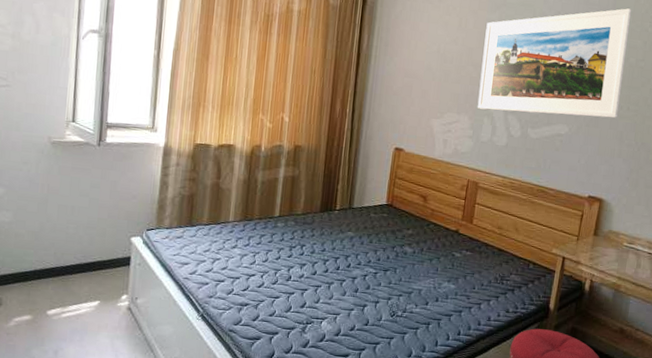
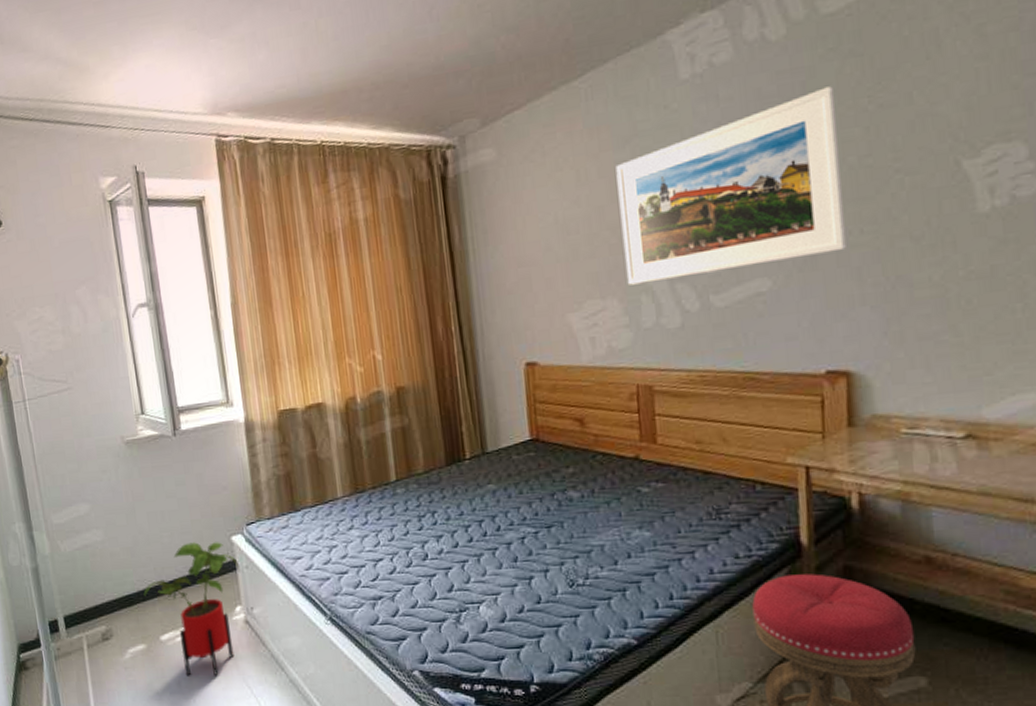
house plant: none [39,236,134,350] -> present [143,542,241,677]

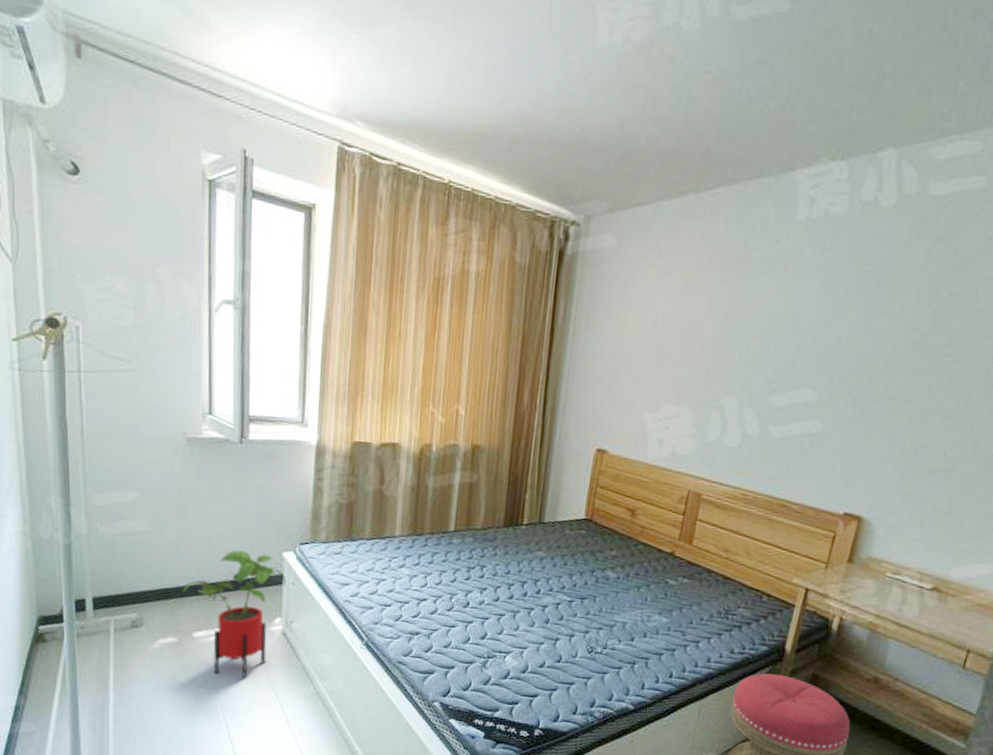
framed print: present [615,86,846,285] -> none [703,263,920,413]

